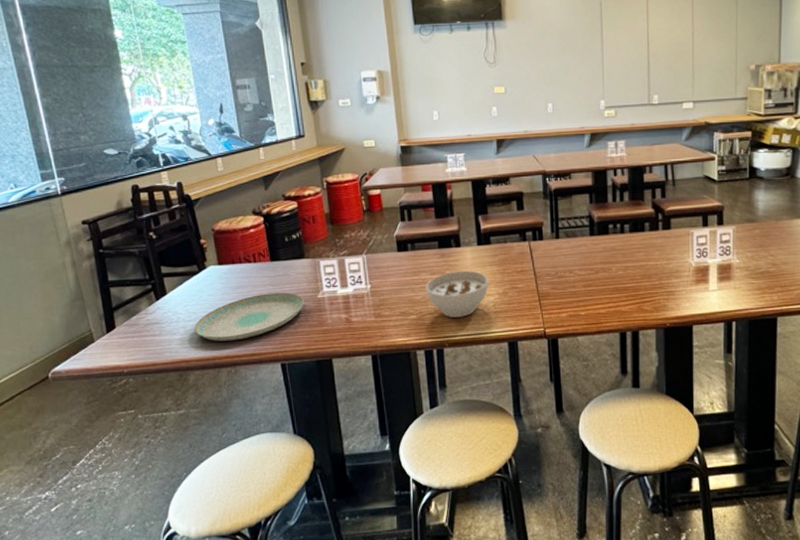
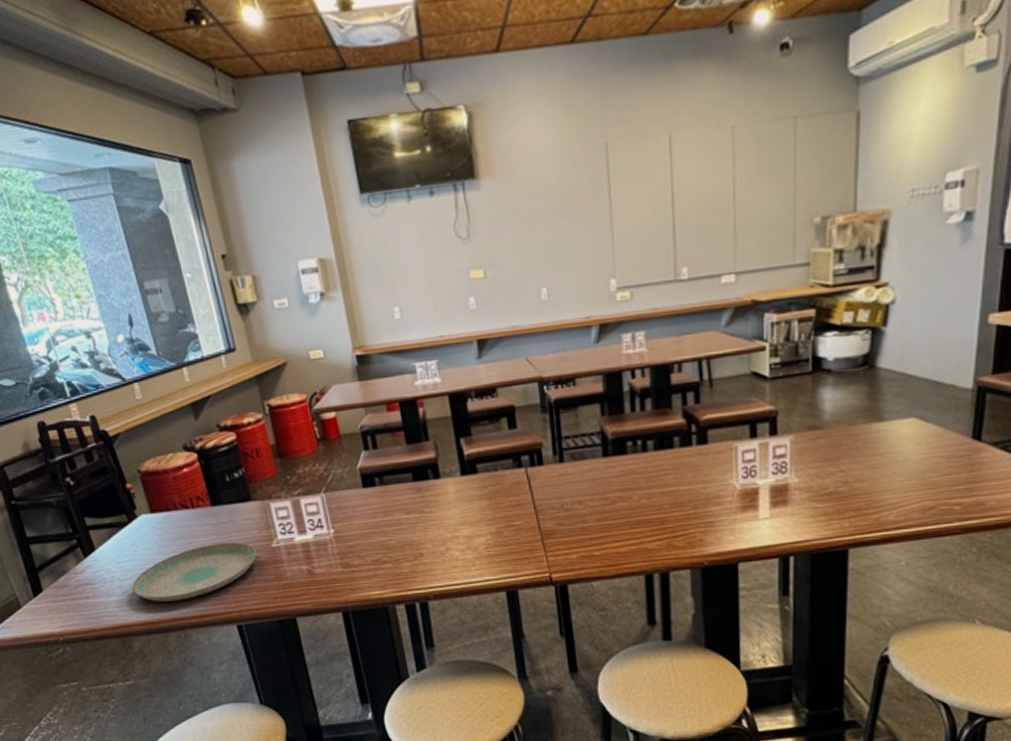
soup bowl: present [425,270,489,317] -> none [400,506,479,564]

